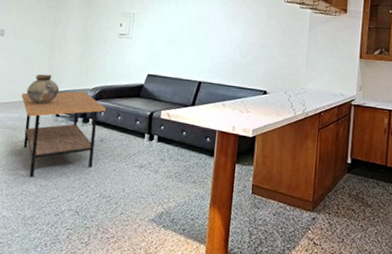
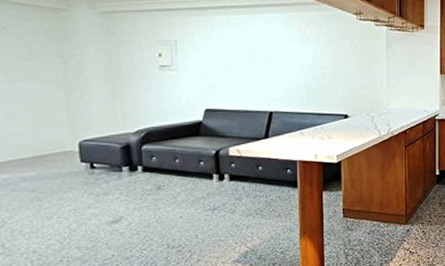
coffee table: present [21,91,106,178] -> none [33,136,157,242]
vessel: present [26,74,60,104] -> none [40,121,90,157]

